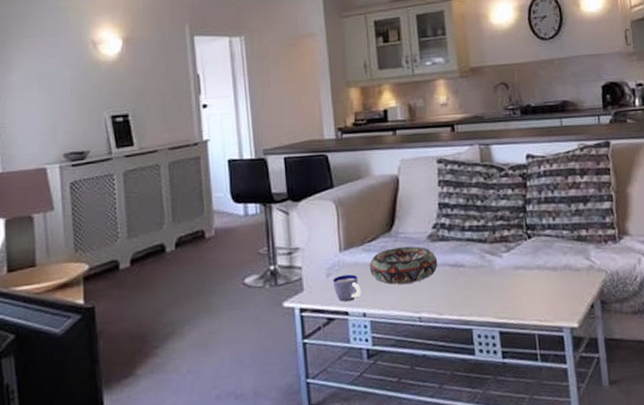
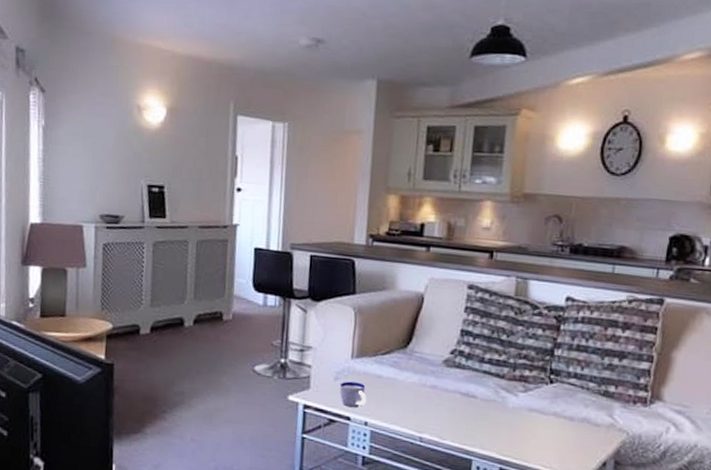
decorative bowl: present [369,246,438,284] -> none [378,365,450,403]

